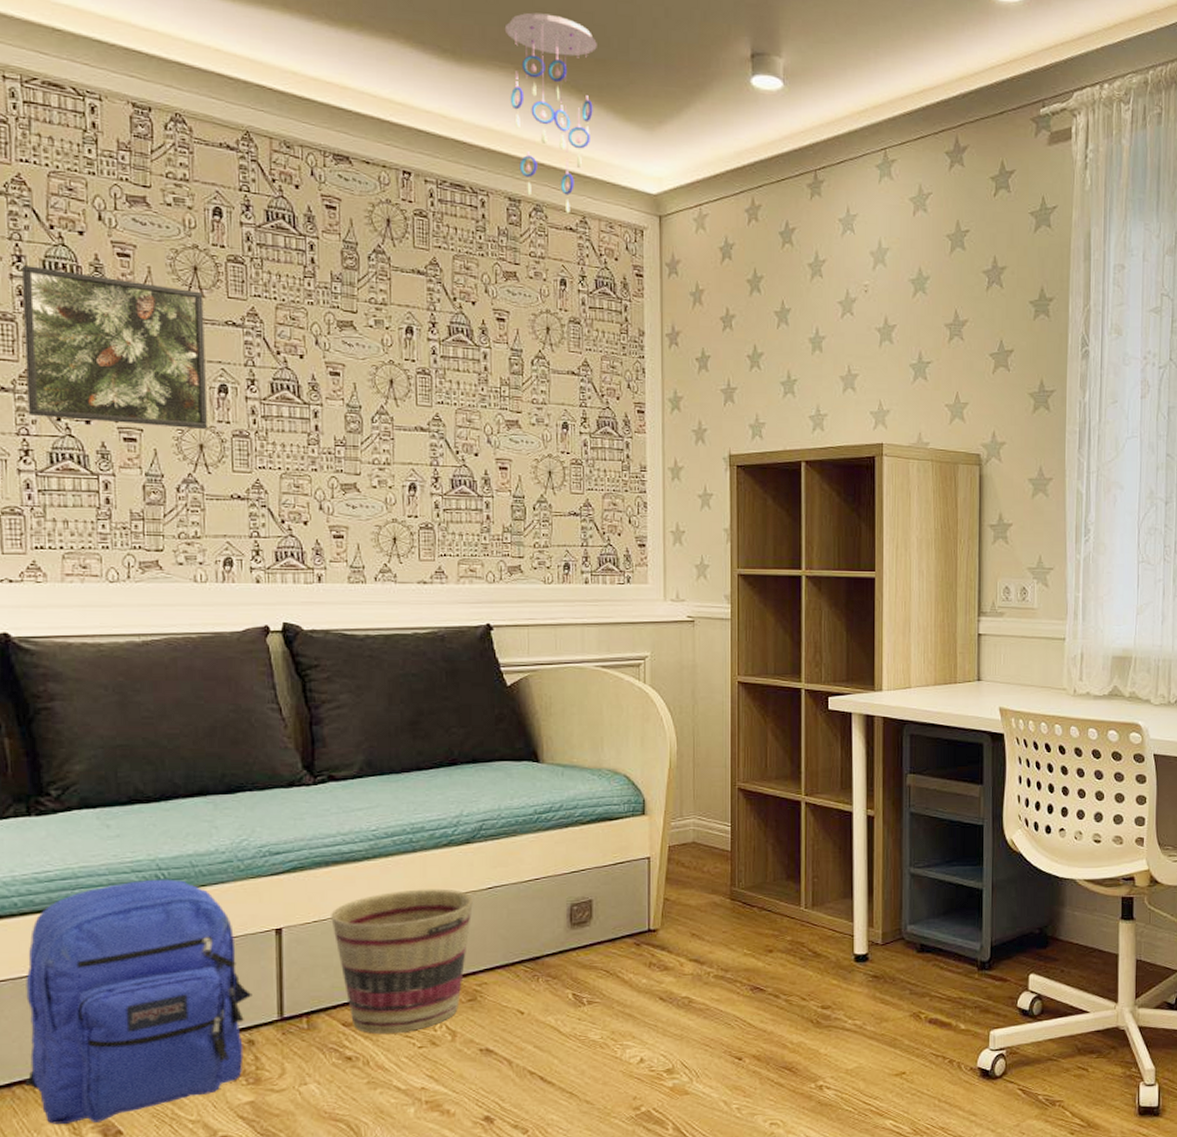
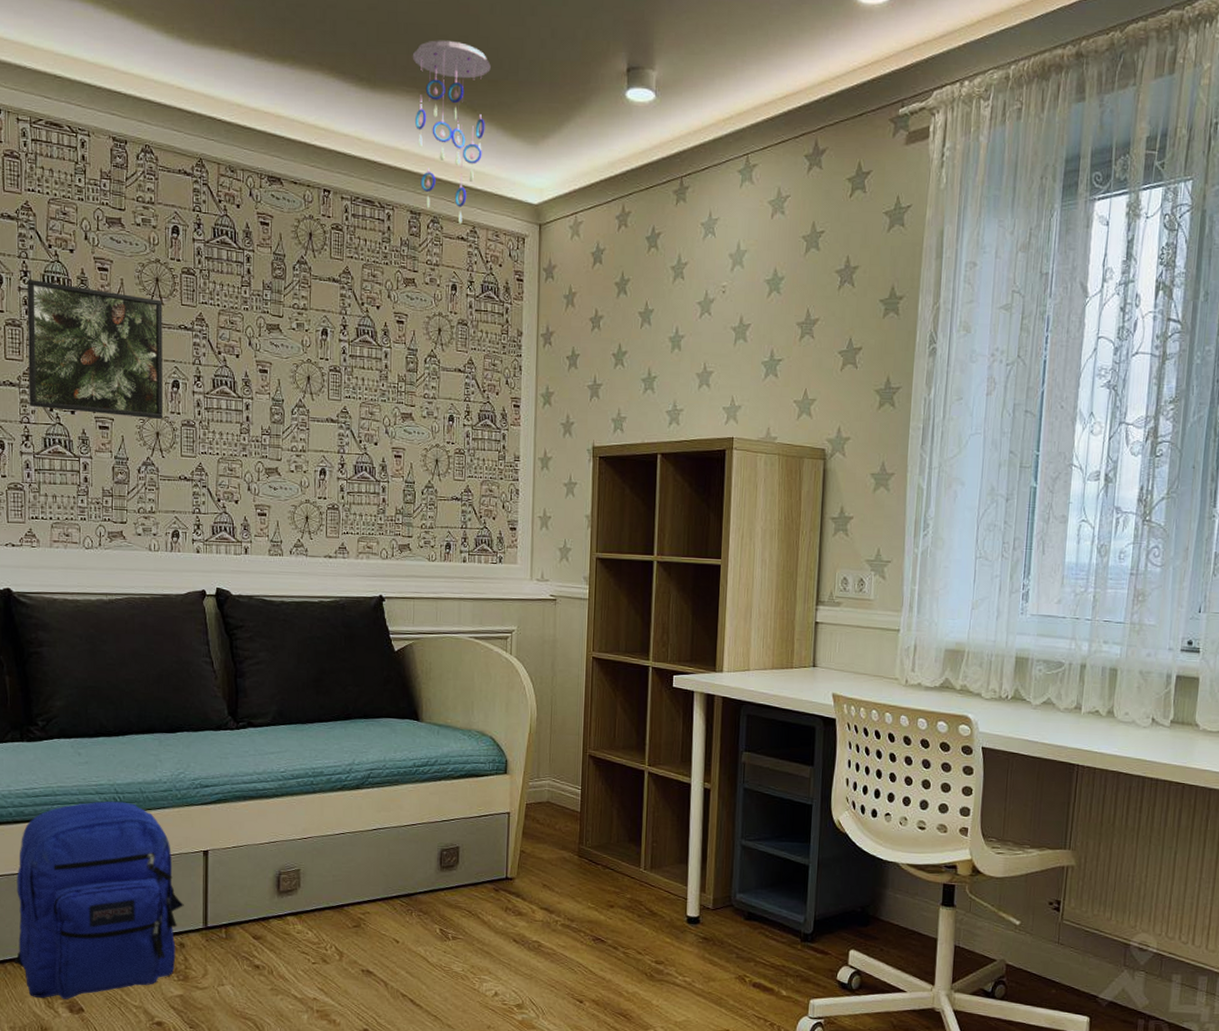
basket: present [331,888,473,1034] -> none [247,825,360,949]

